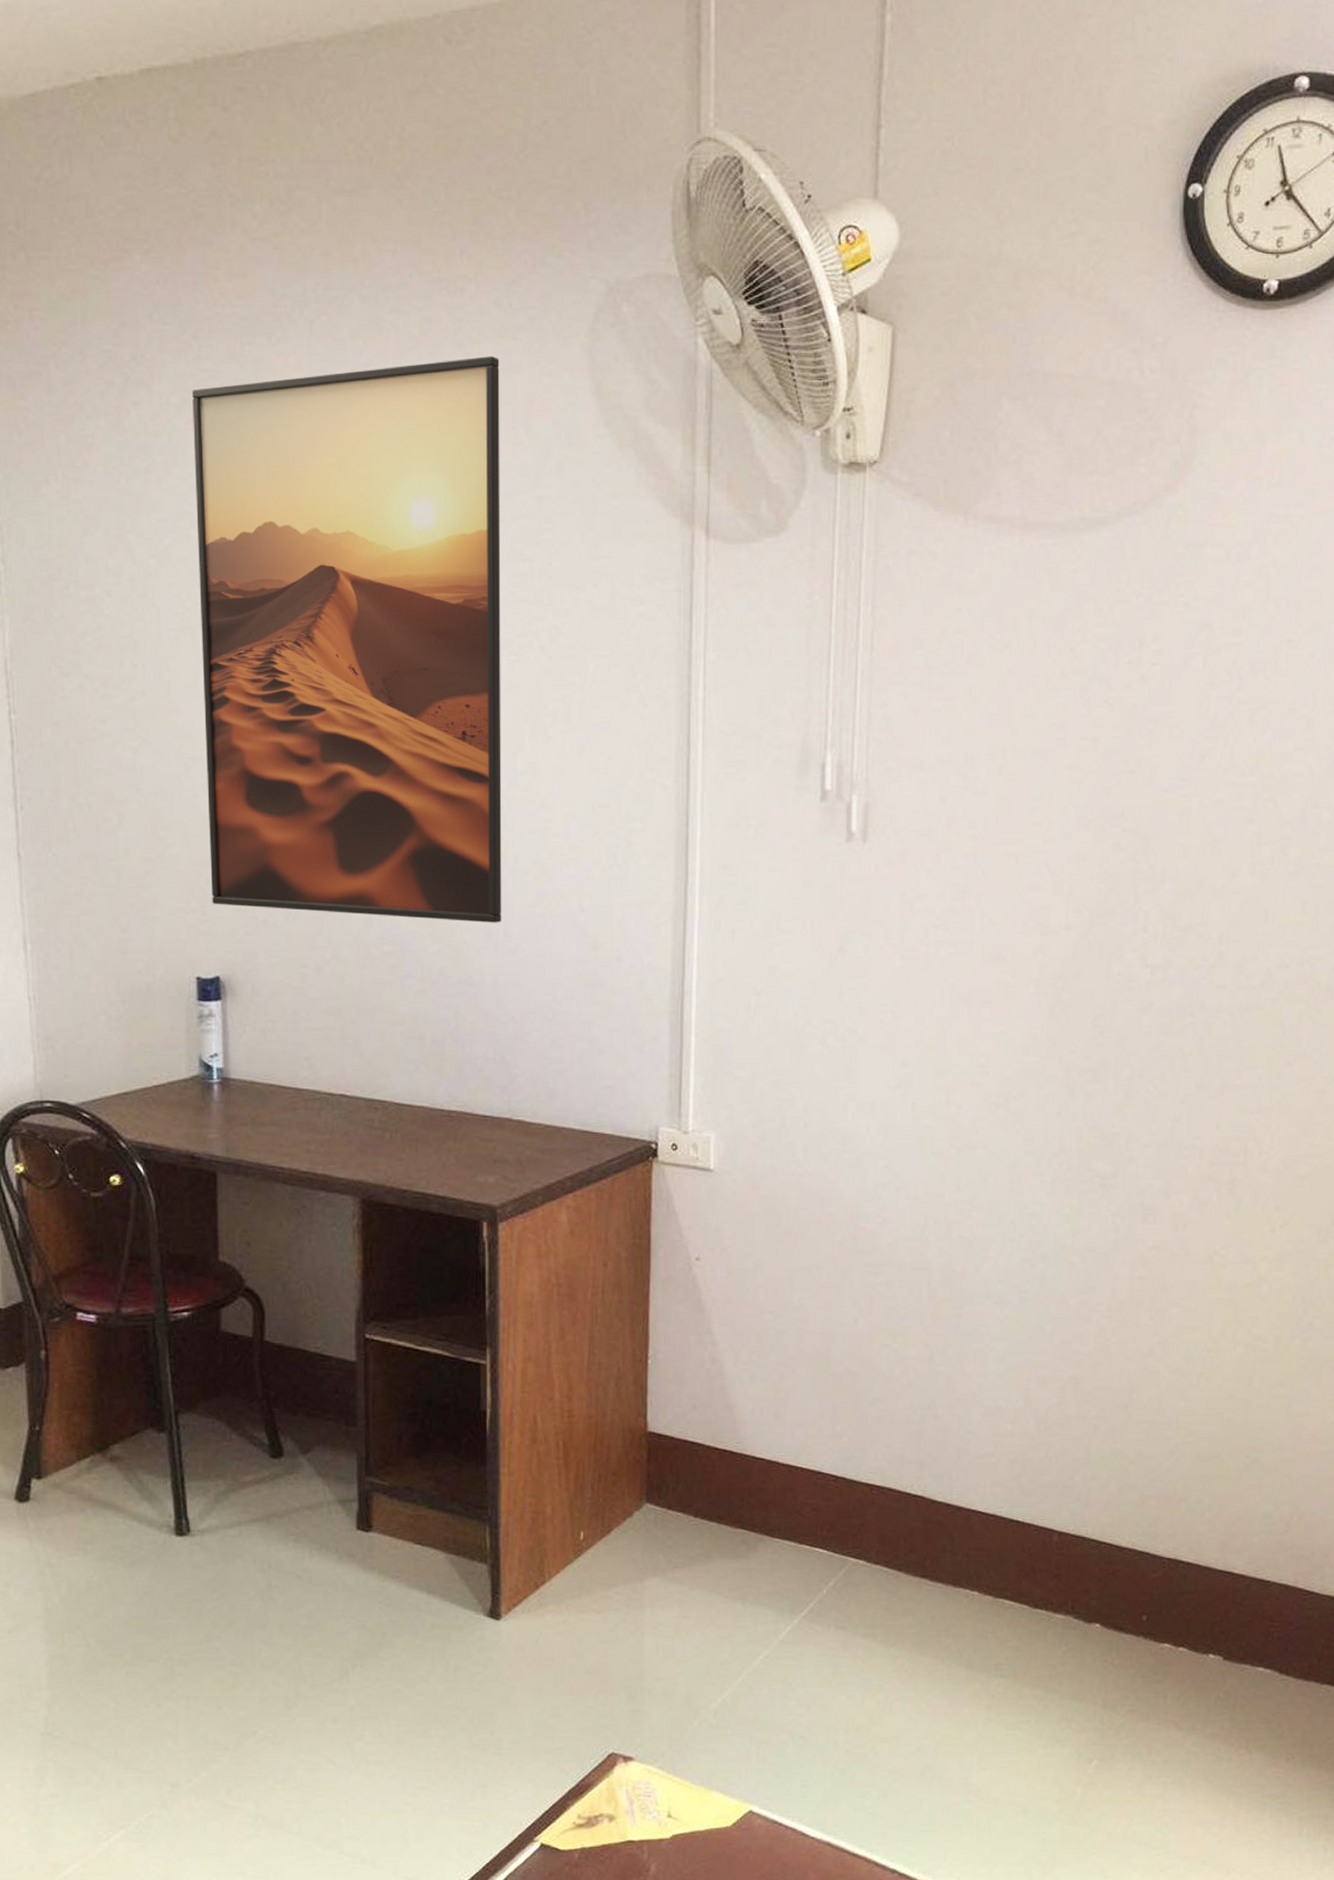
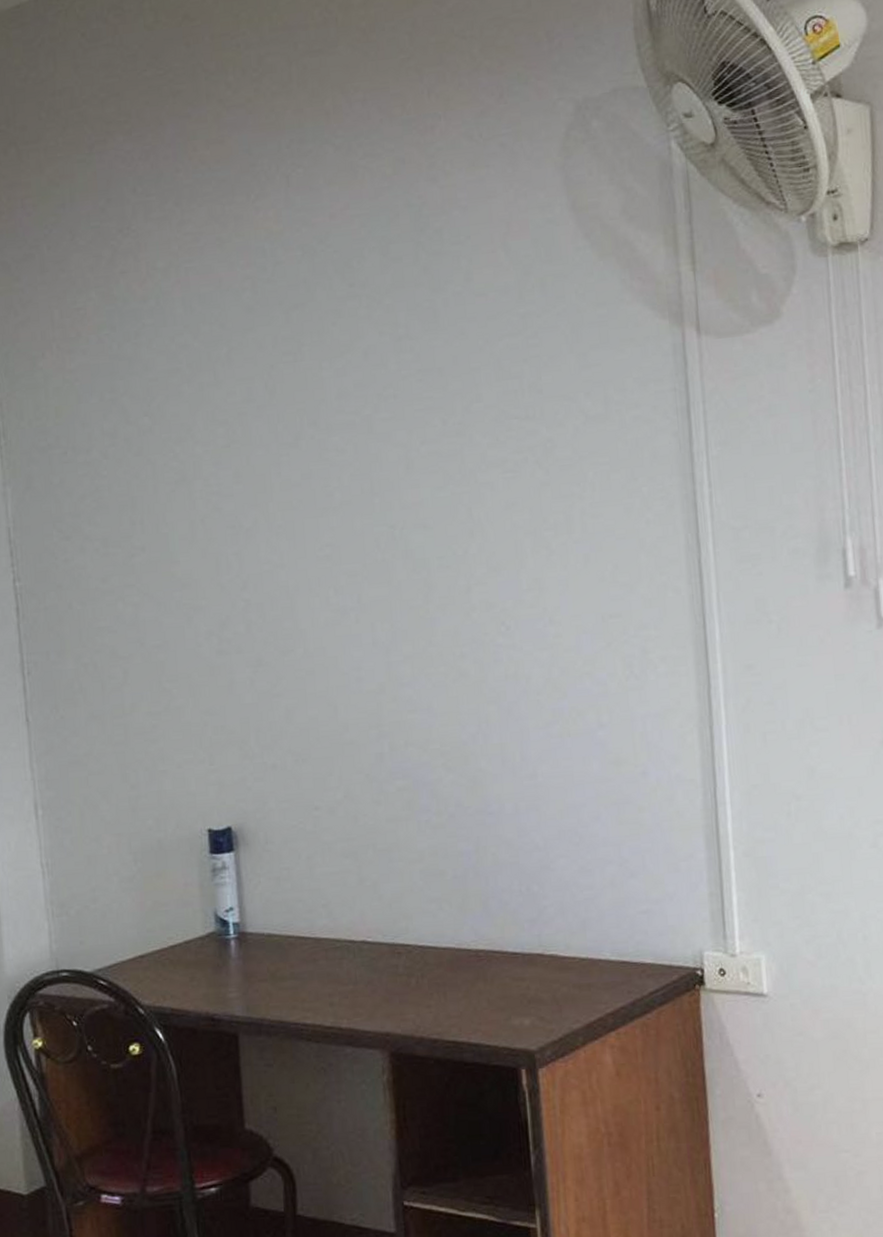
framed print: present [192,355,502,923] -> none [177,185,518,754]

